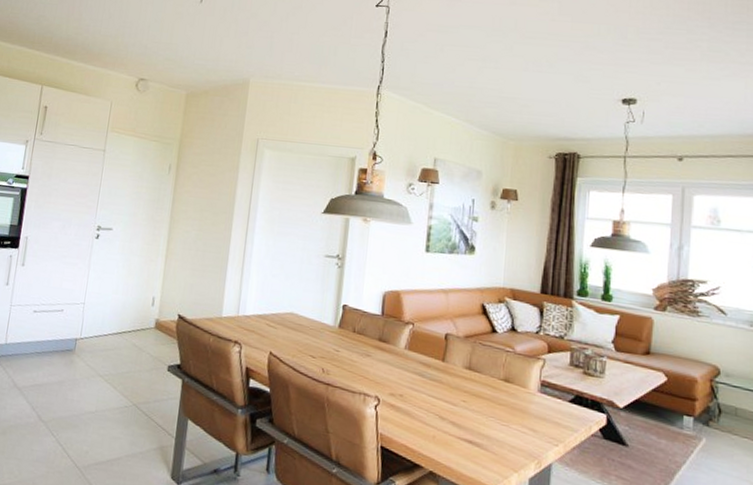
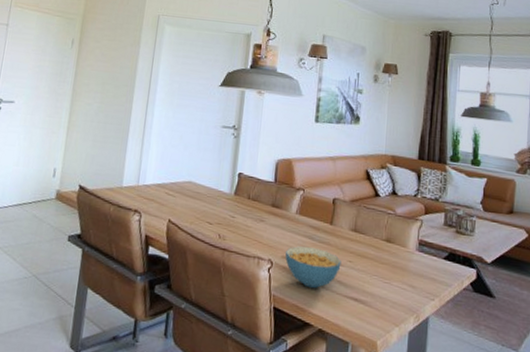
cereal bowl: none [393,383,454,429] -> present [285,246,341,289]

